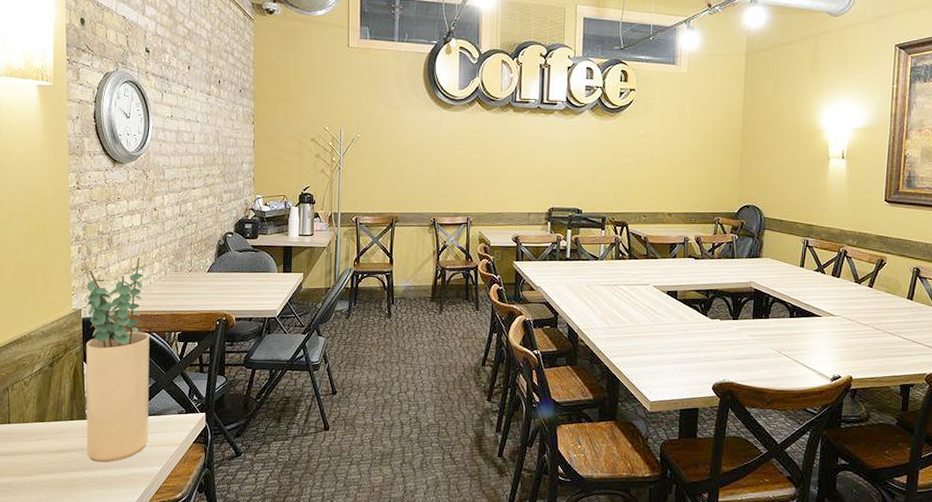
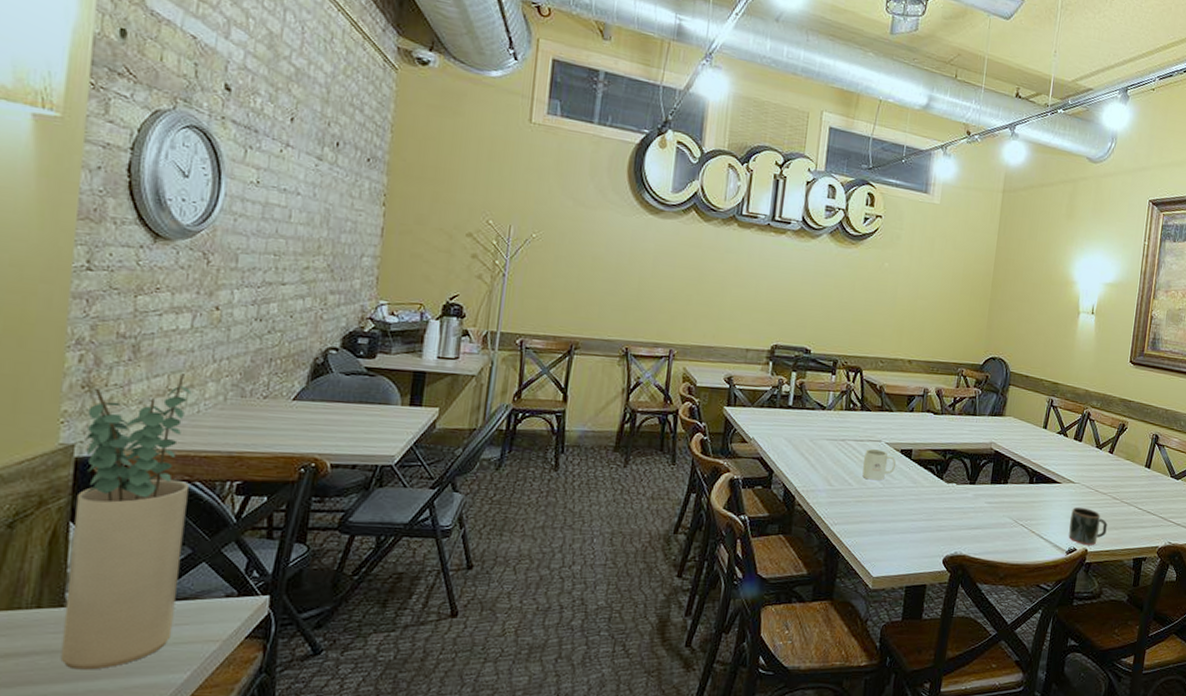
mug: none [634,292,664,320] -> present [862,449,897,482]
mug: none [832,337,871,373] -> present [1068,507,1108,545]

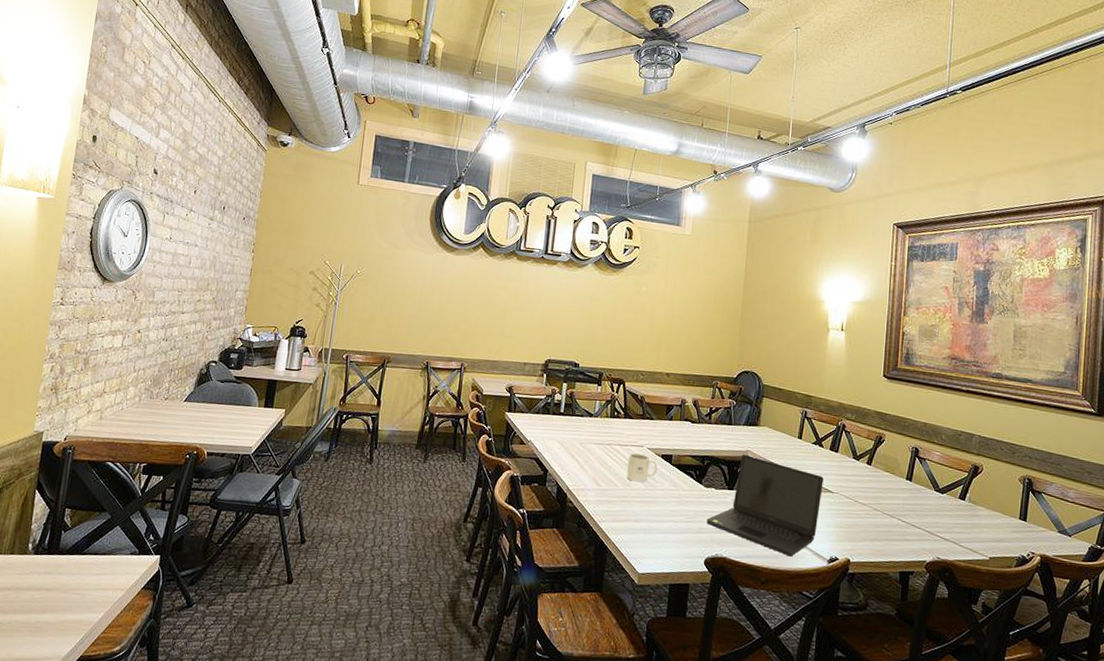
vase: present [60,372,192,670] -> none [22,379,119,606]
laptop: none [946,447,1067,550] -> present [706,455,824,557]
mug: present [1068,507,1108,545] -> none [829,516,870,556]

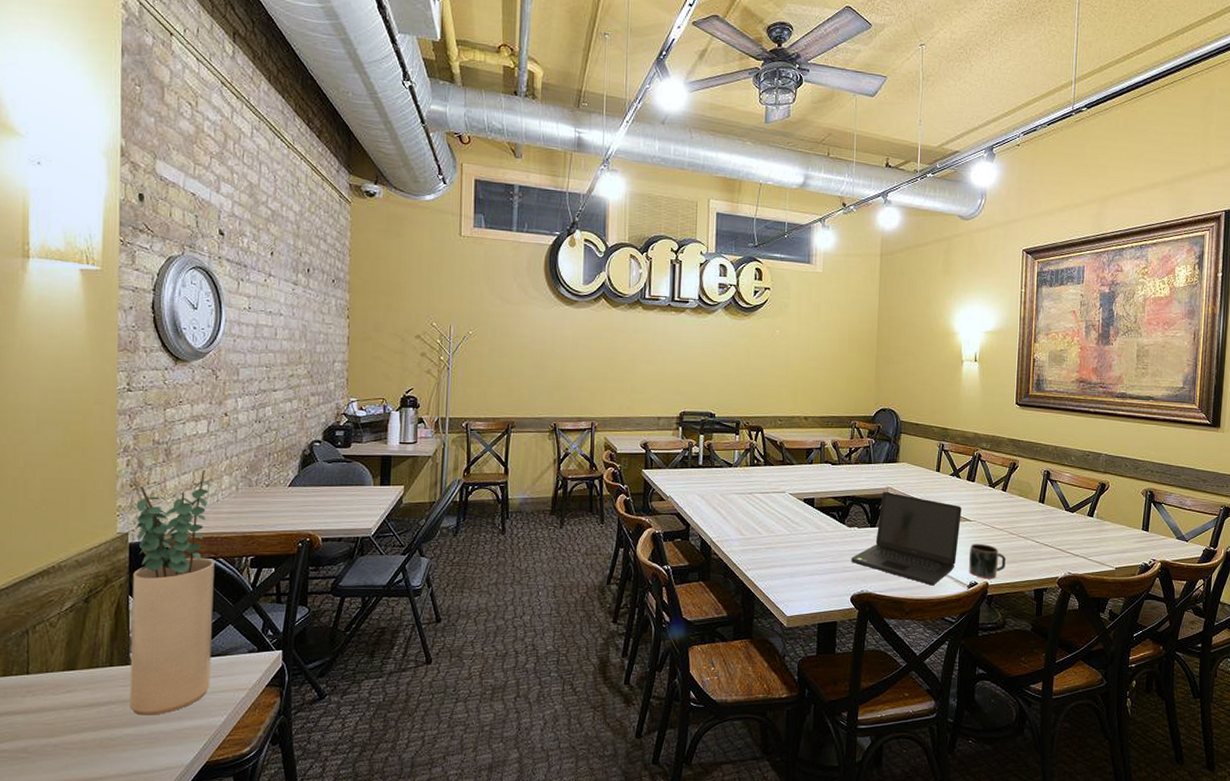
vase: none [22,379,119,606] -> present [129,469,214,716]
mug: present [627,453,658,484] -> none [770,500,801,529]
mug: none [829,516,870,556] -> present [968,543,1006,578]

